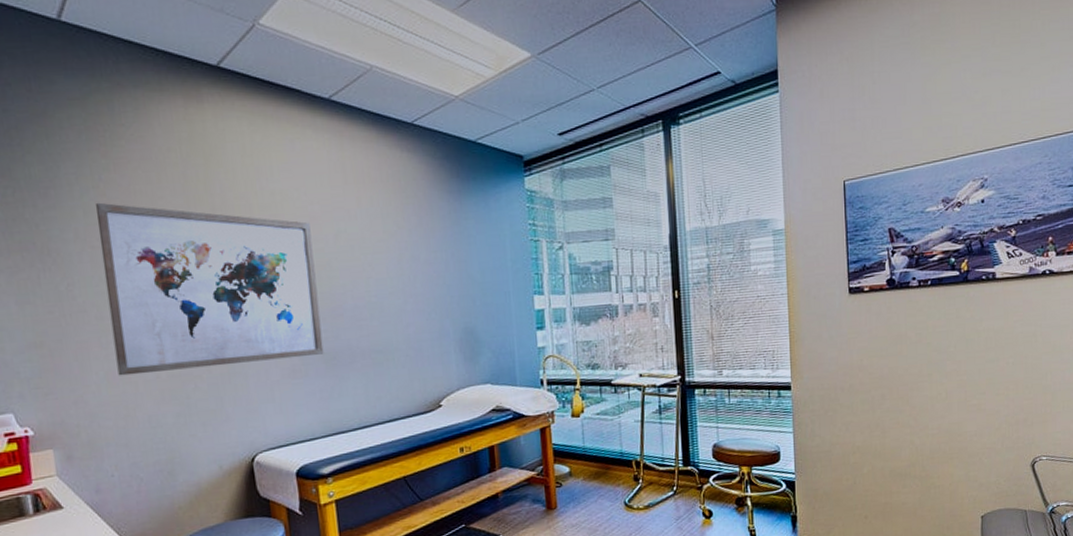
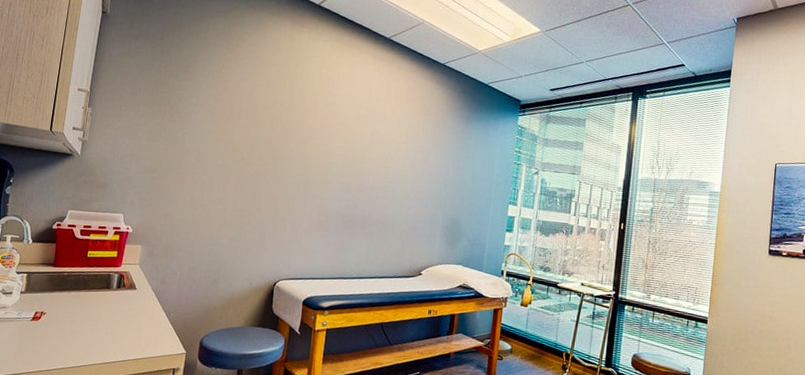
wall art: present [96,202,324,376] -> none [199,81,356,217]

